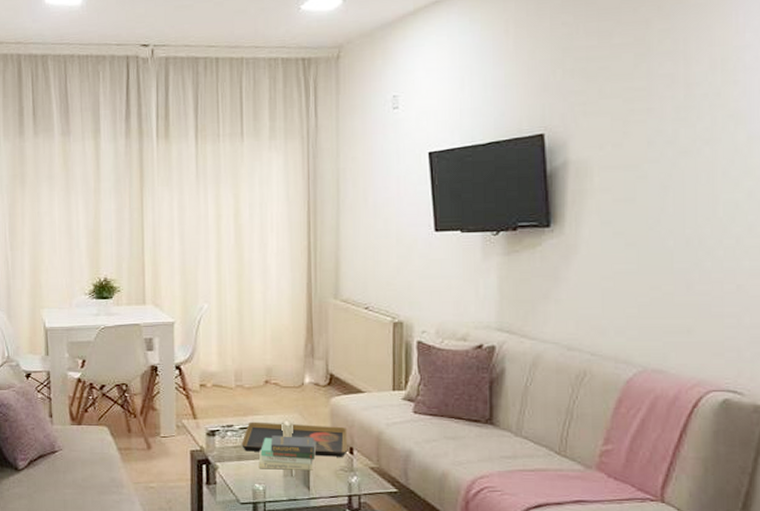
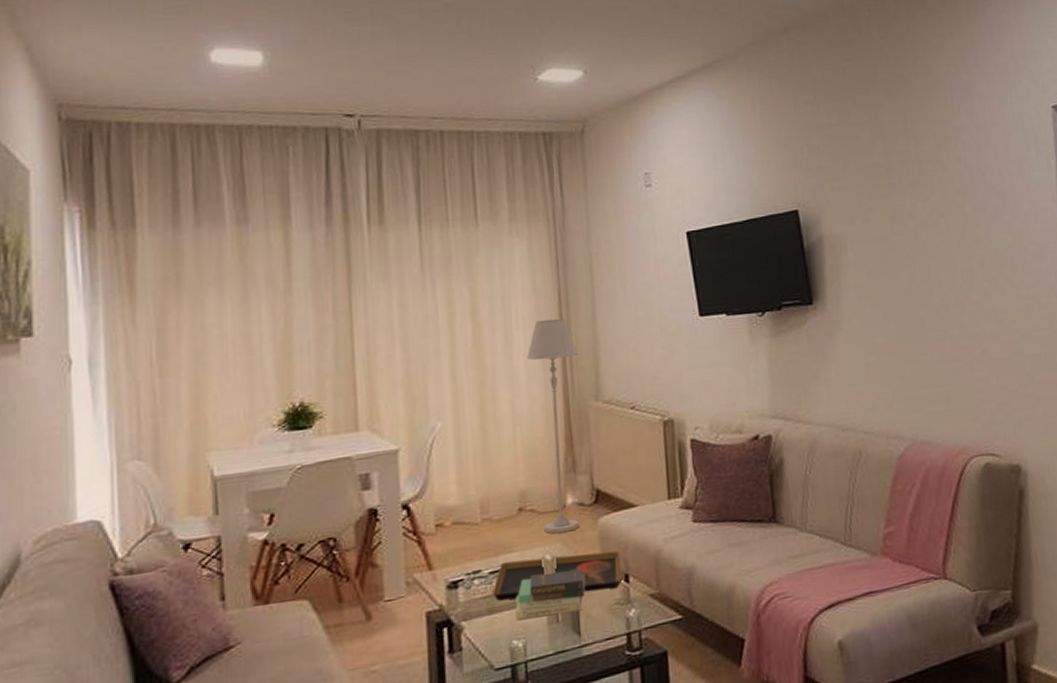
floor lamp: none [278,225,322,405] -> present [526,318,580,534]

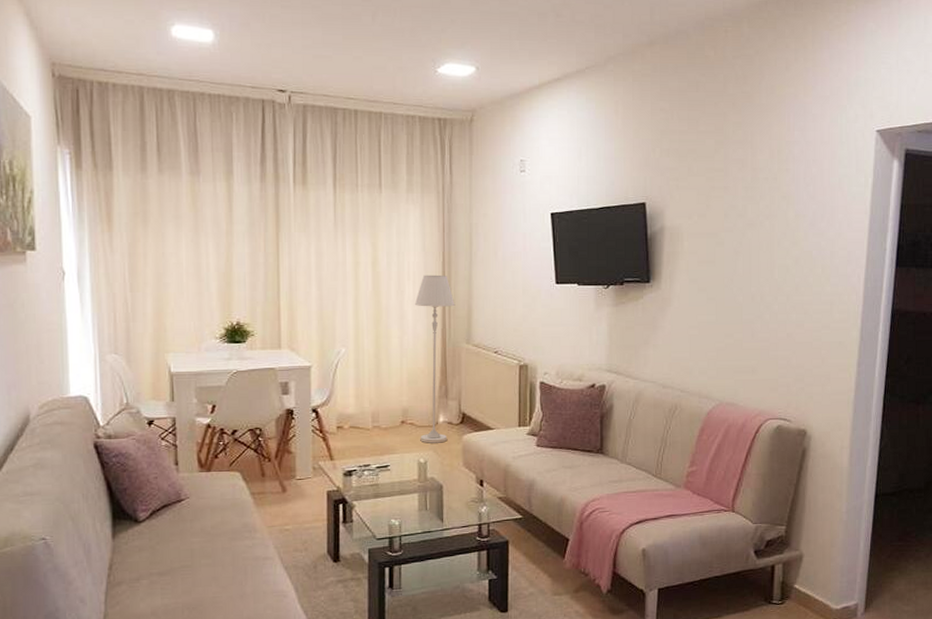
decorative tray: present [493,550,622,601] -> none [378,460,478,490]
books: present [515,569,586,620] -> none [394,472,450,505]

